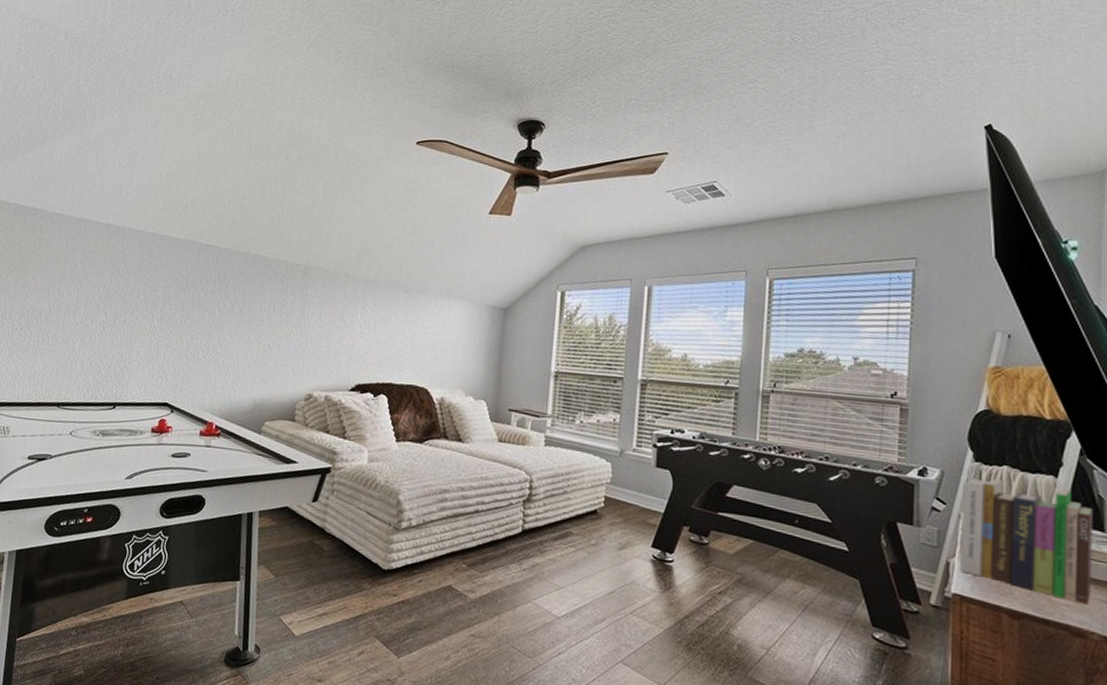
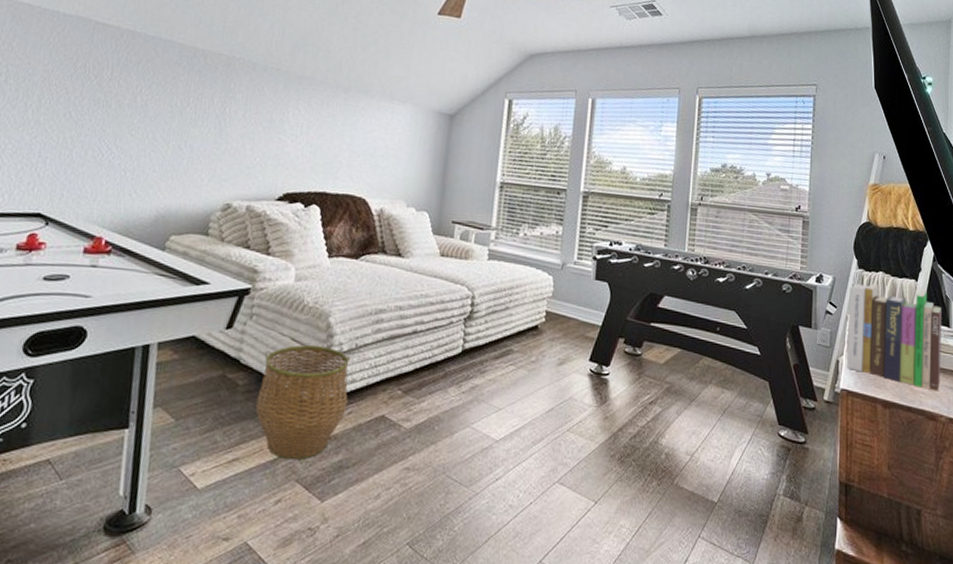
basket: none [339,518,420,619] -> present [255,345,352,459]

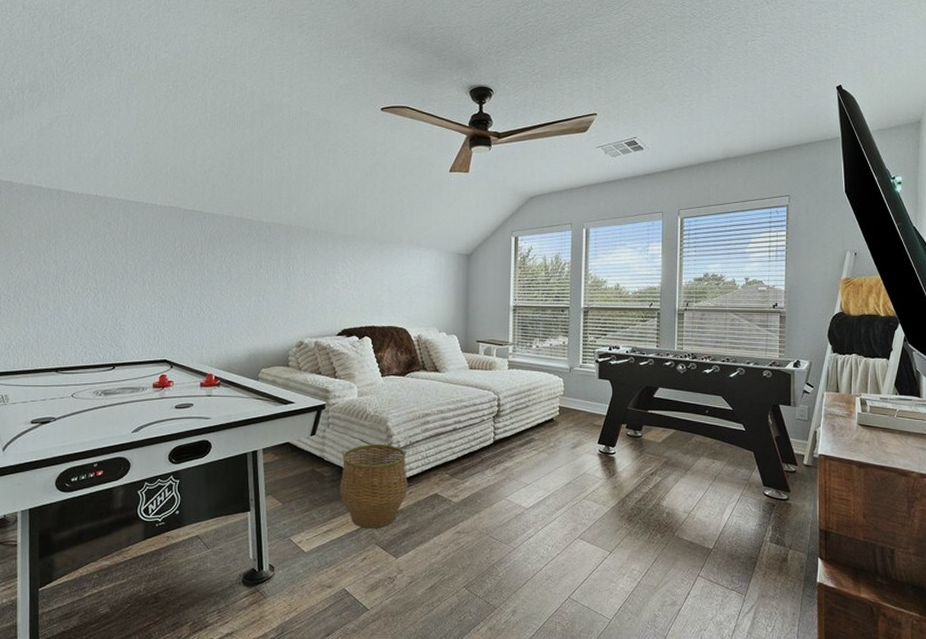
books: present [847,283,942,391] -> none [824,365,913,452]

